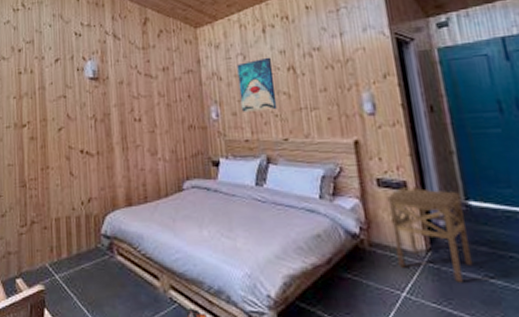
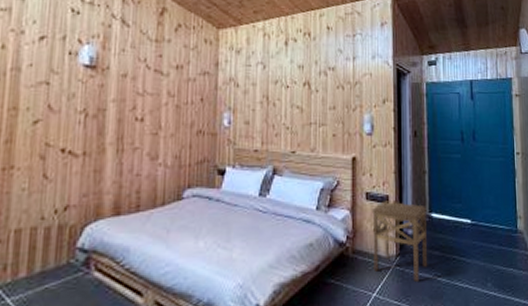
wall art: present [237,57,278,112] -> none [254,70,290,122]

